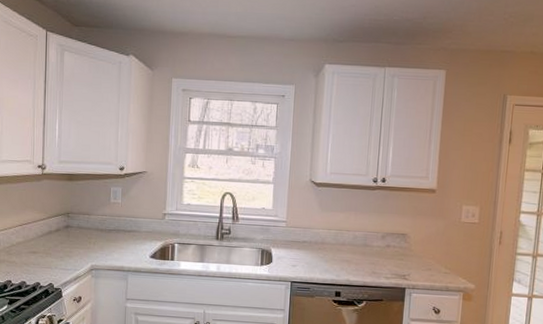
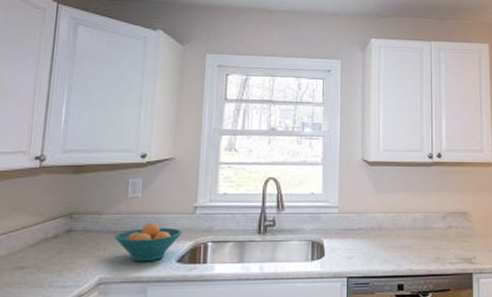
fruit bowl: none [102,224,154,256] -> present [114,222,182,262]

